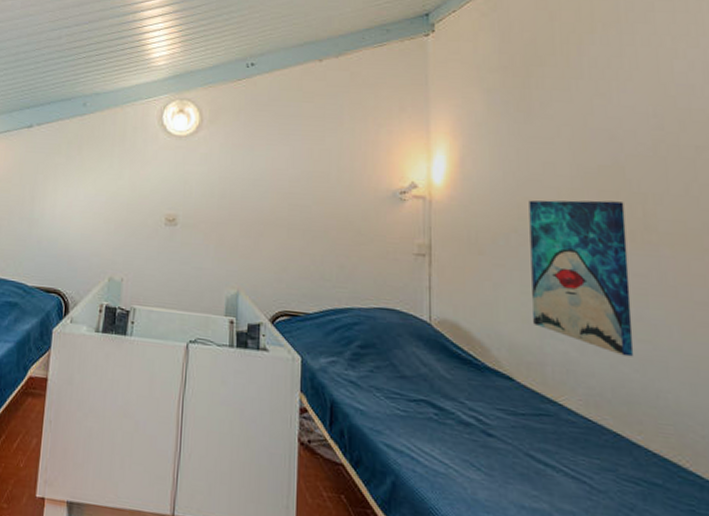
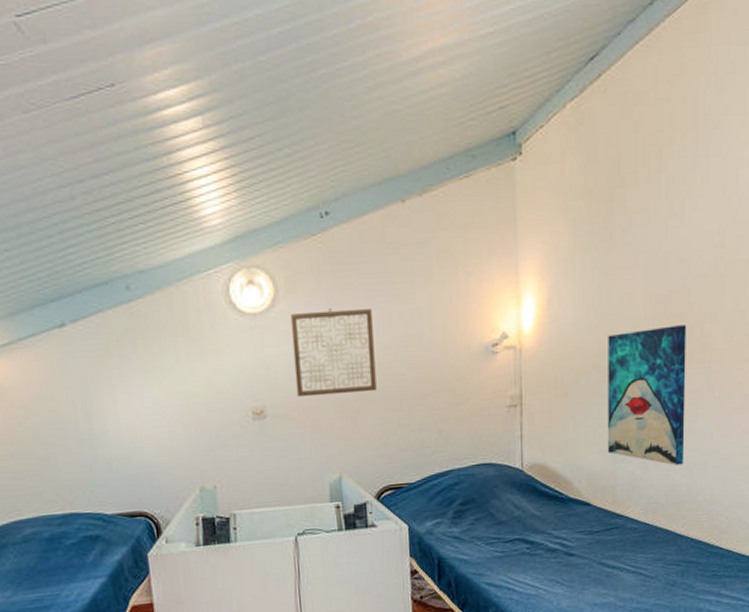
wall art: none [207,140,284,218] -> present [290,308,377,398]

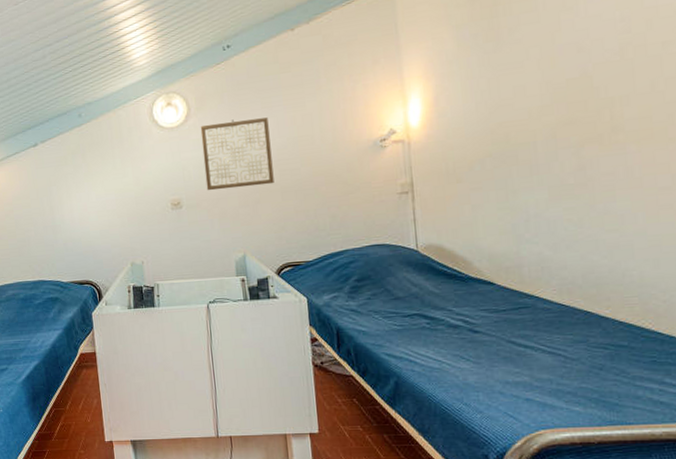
wall art: present [608,325,687,466] -> none [501,109,603,247]

